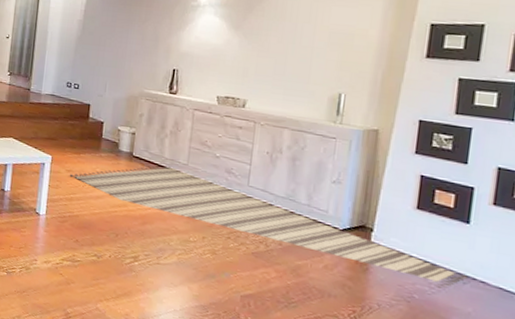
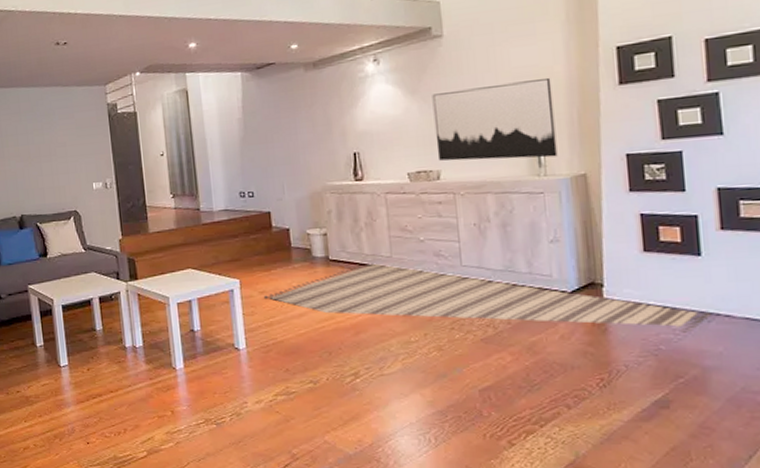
wall art: none [246,33,364,110] -> present [432,77,558,161]

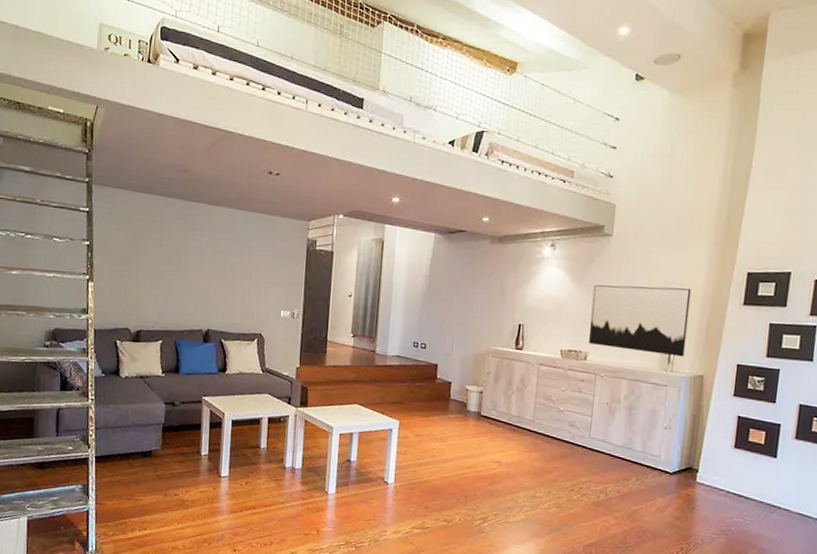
rug: present [263,263,711,335] -> none [417,423,774,520]

